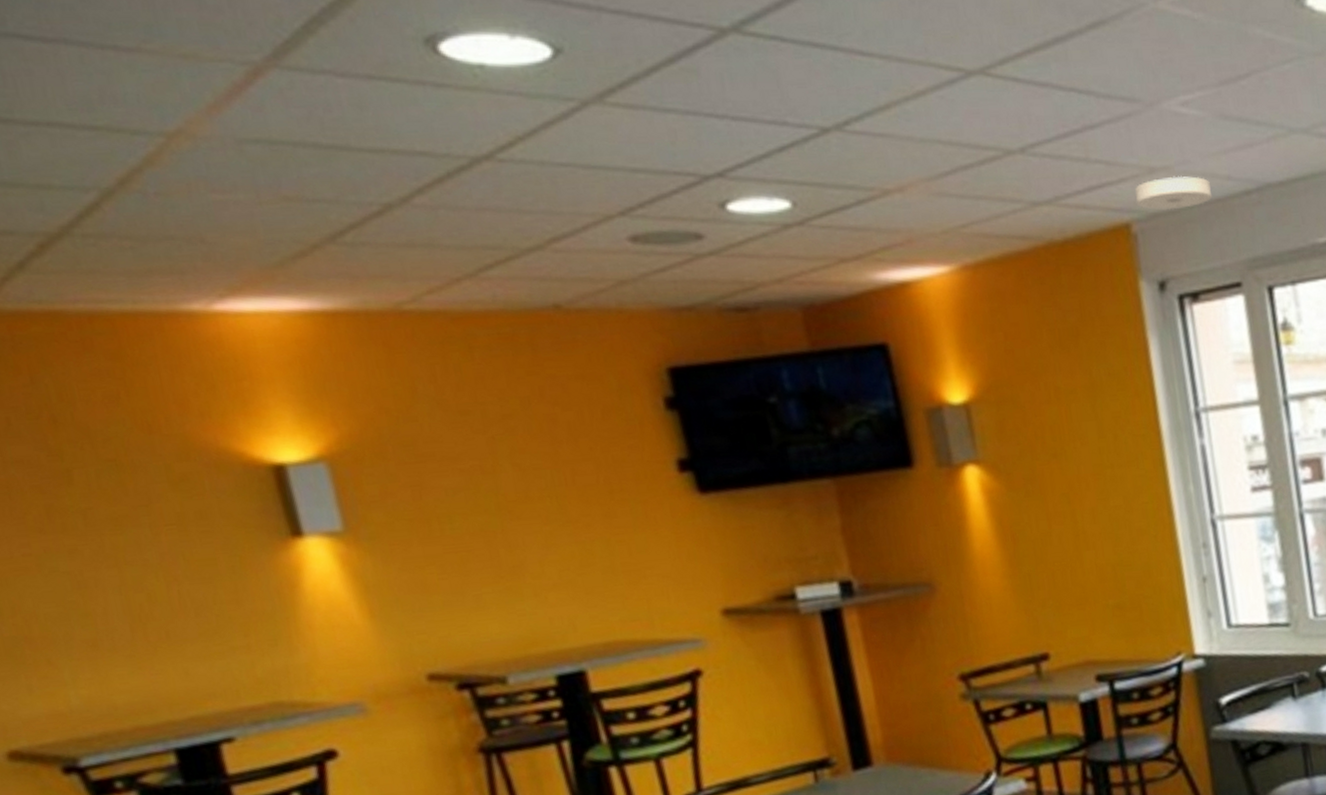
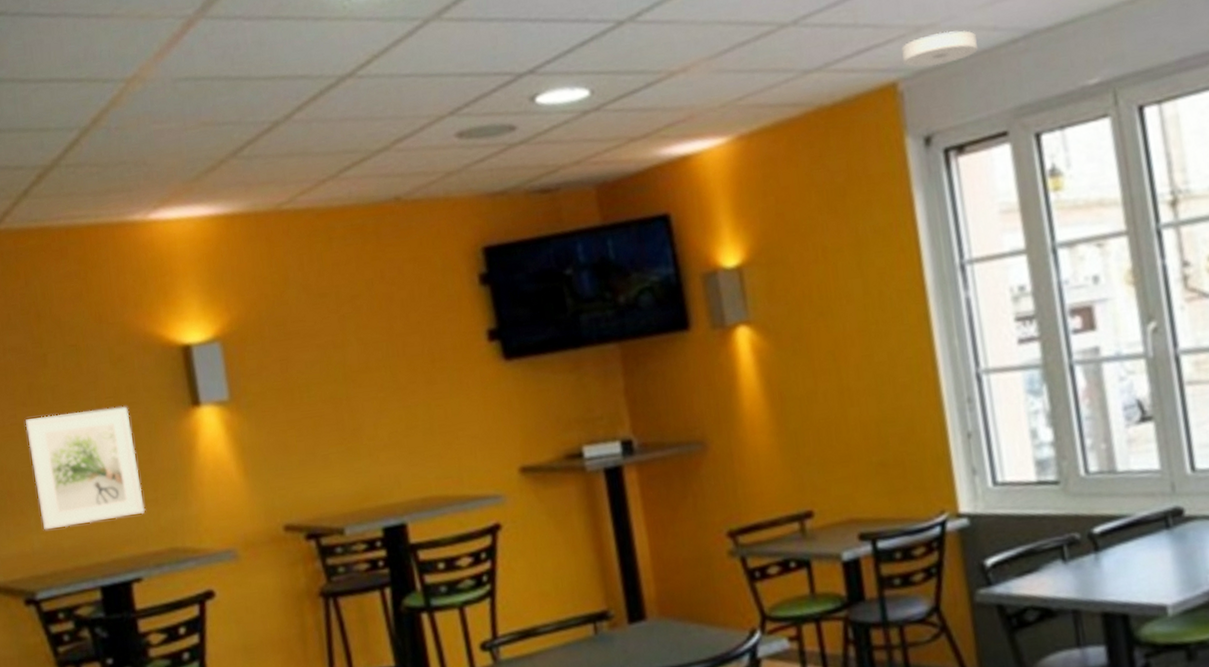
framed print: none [45,535,234,684] -> present [25,406,146,530]

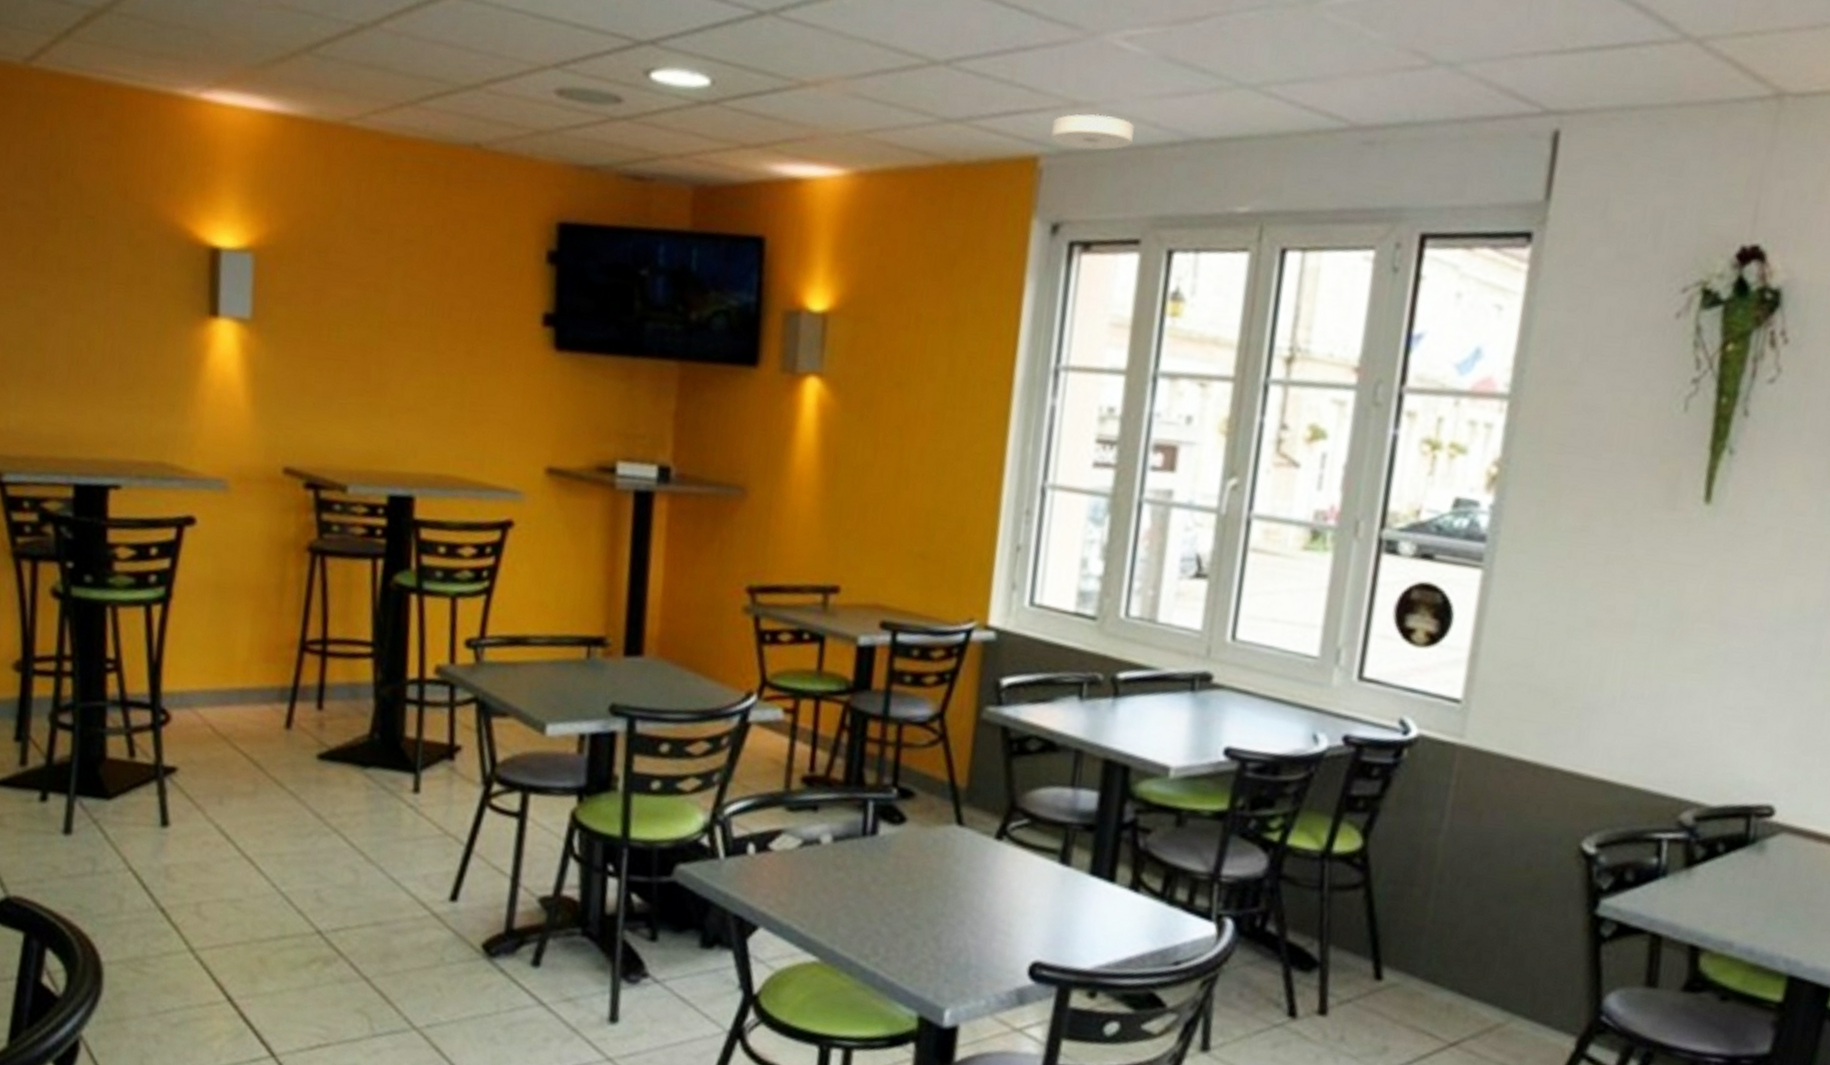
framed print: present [25,406,146,530] -> none [22,285,140,418]

